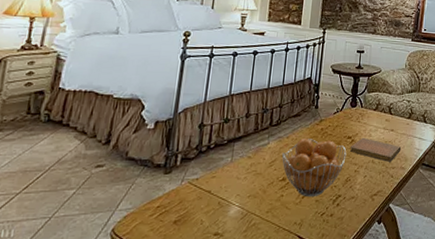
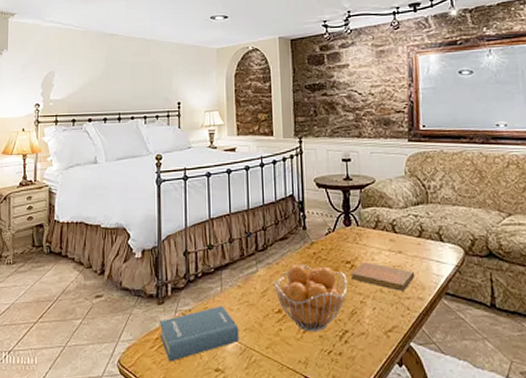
hardback book: none [162,174,243,228] -> present [160,305,239,362]

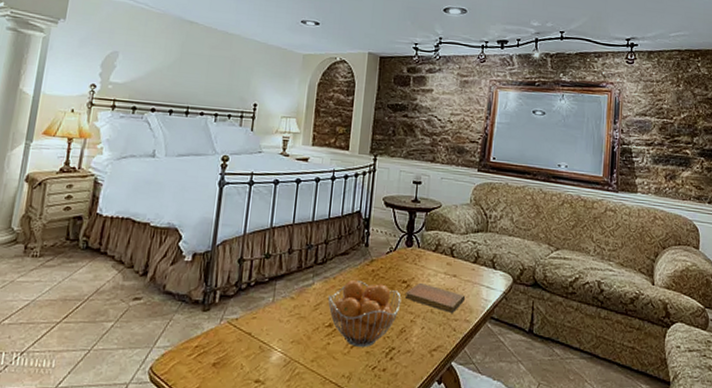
hardback book: present [160,305,239,362] -> none [201,316,286,371]

